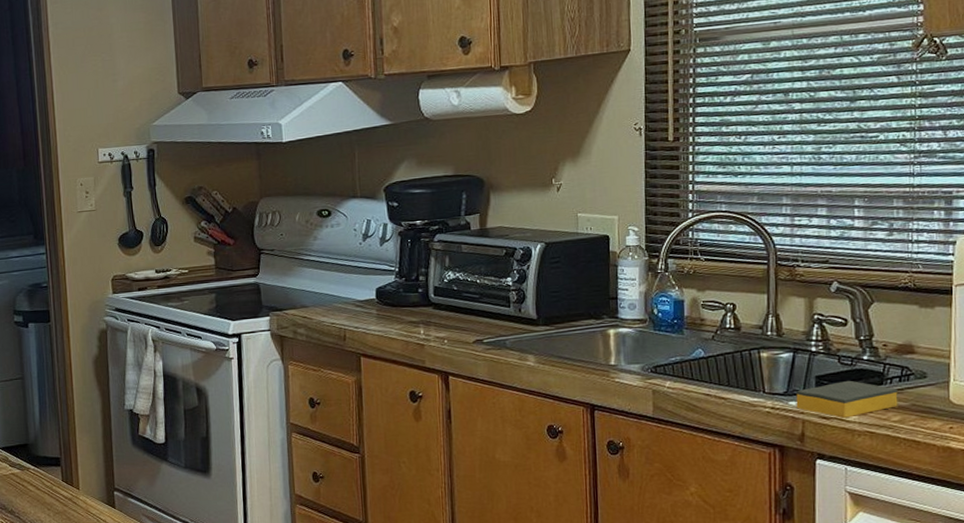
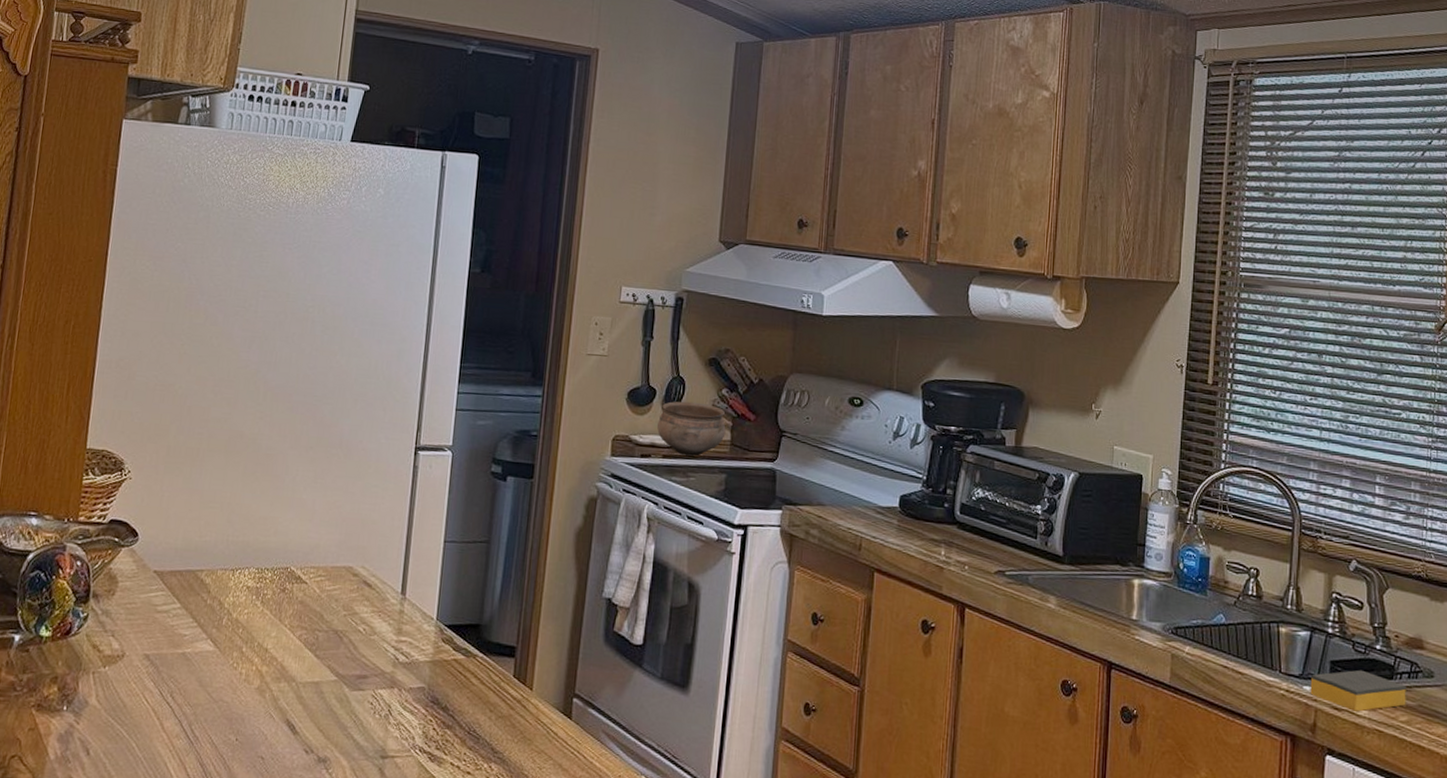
cooking pot: none [148,237,210,283] -> present [656,401,726,456]

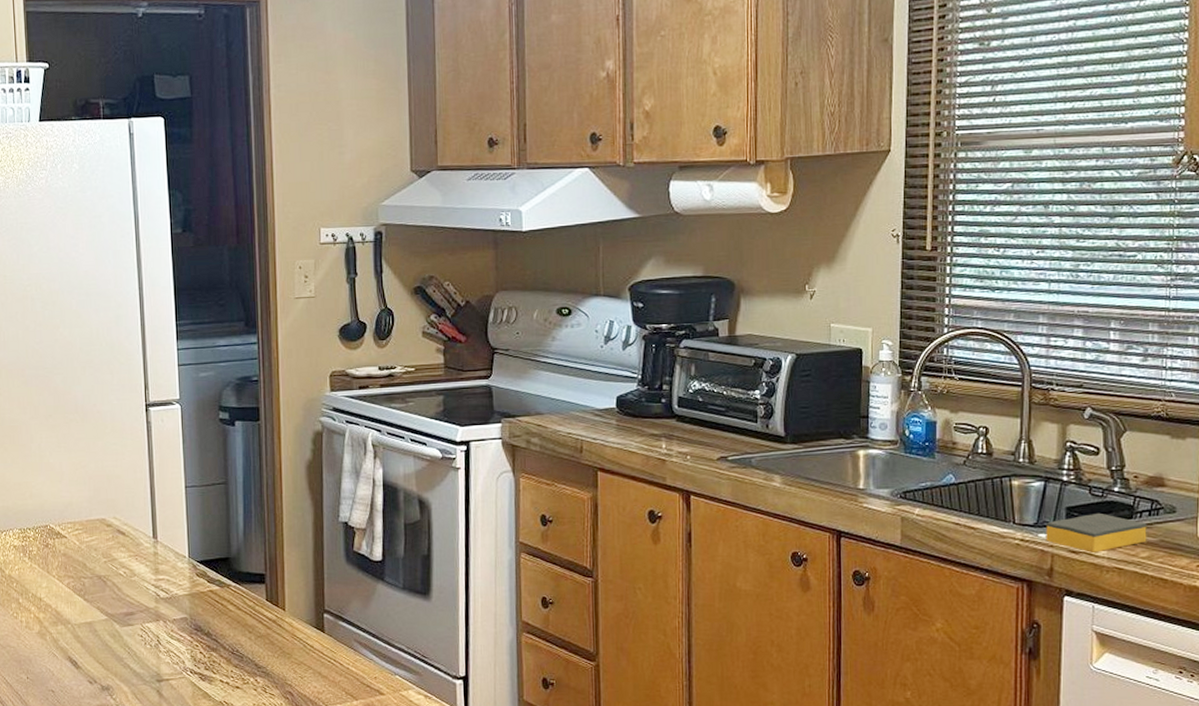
cooking pot: present [656,401,726,456] -> none [371,331,439,383]

